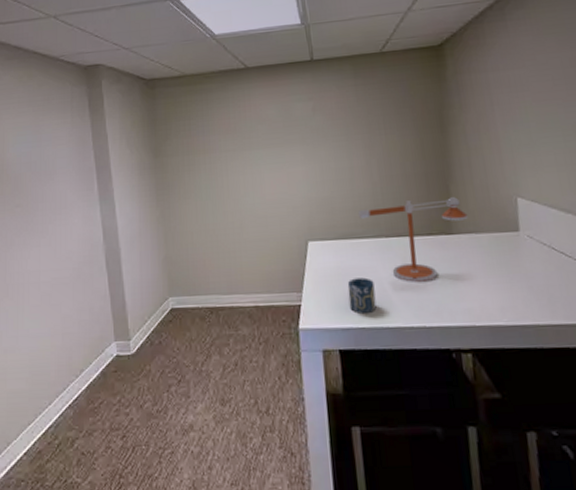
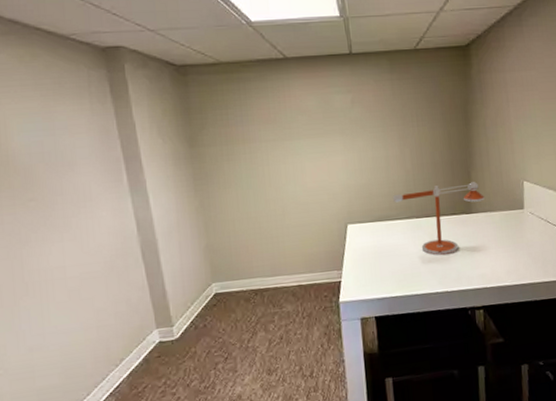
cup: present [347,277,377,314] -> none [382,253,408,285]

